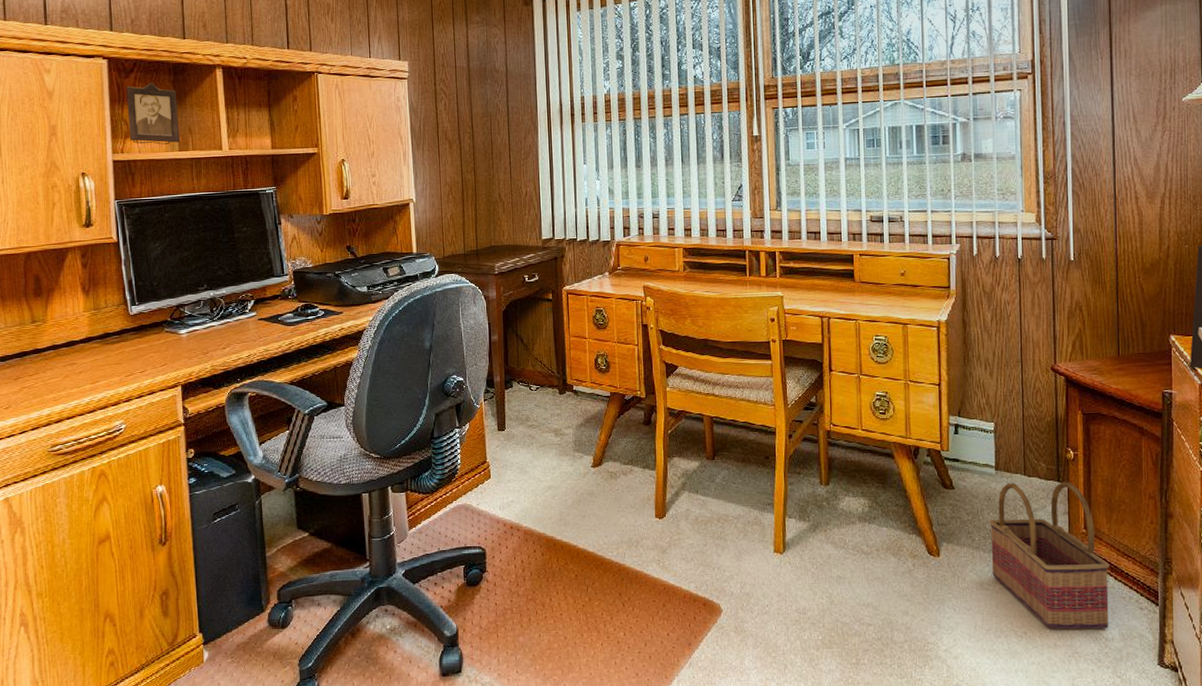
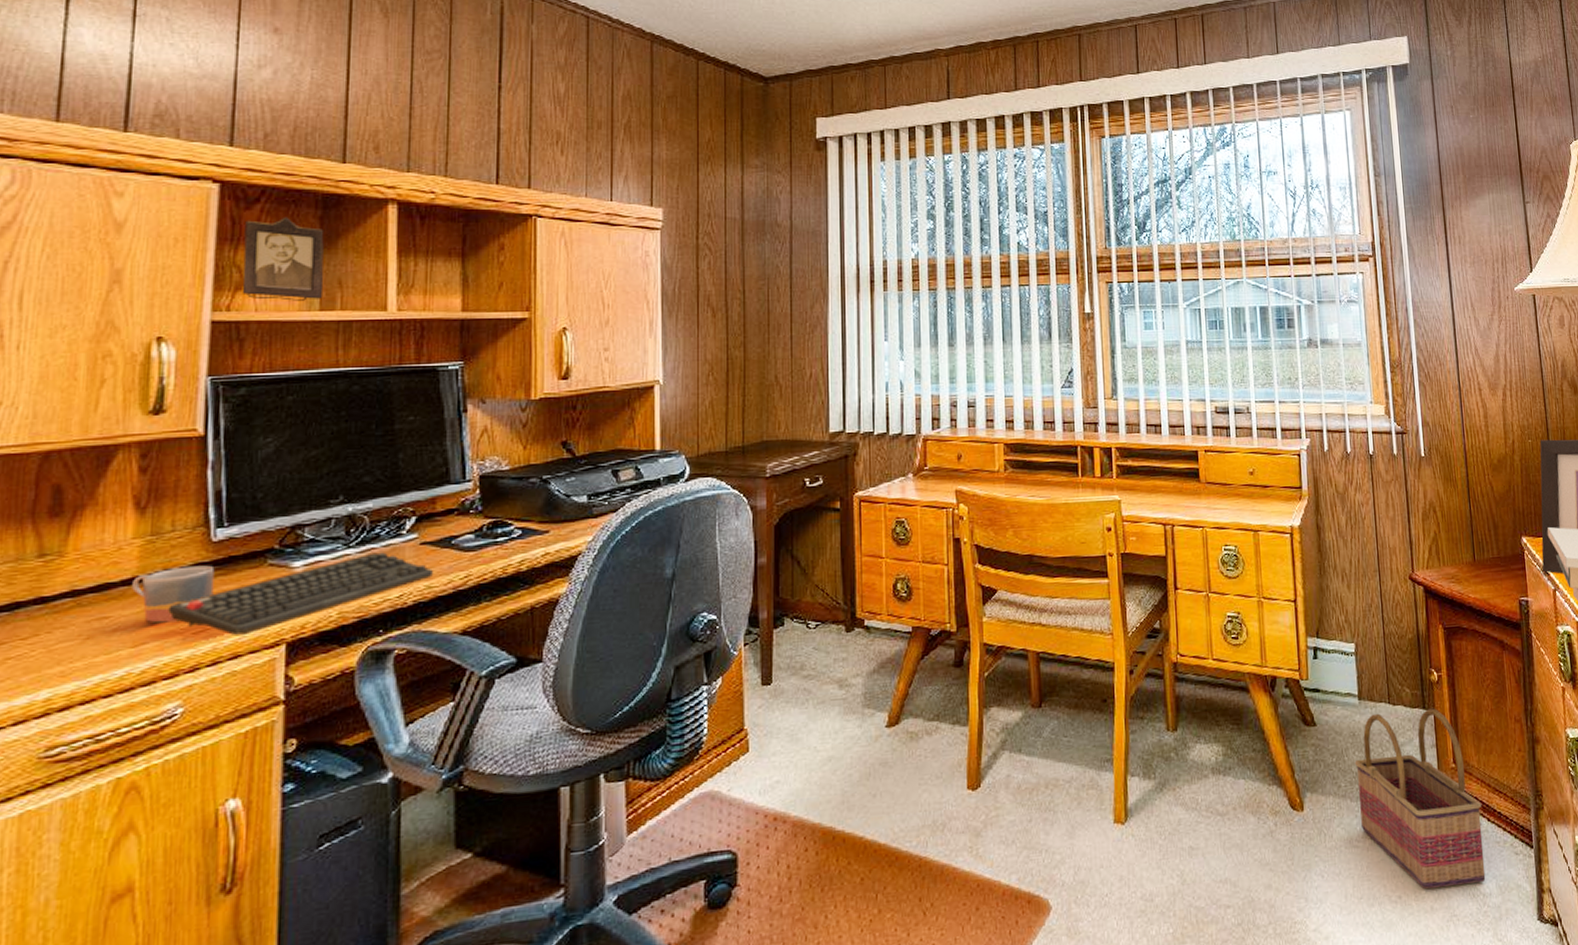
mug: none [87,331,135,370] -> present [132,565,215,625]
computer keyboard: none [109,325,269,379] -> present [168,552,434,636]

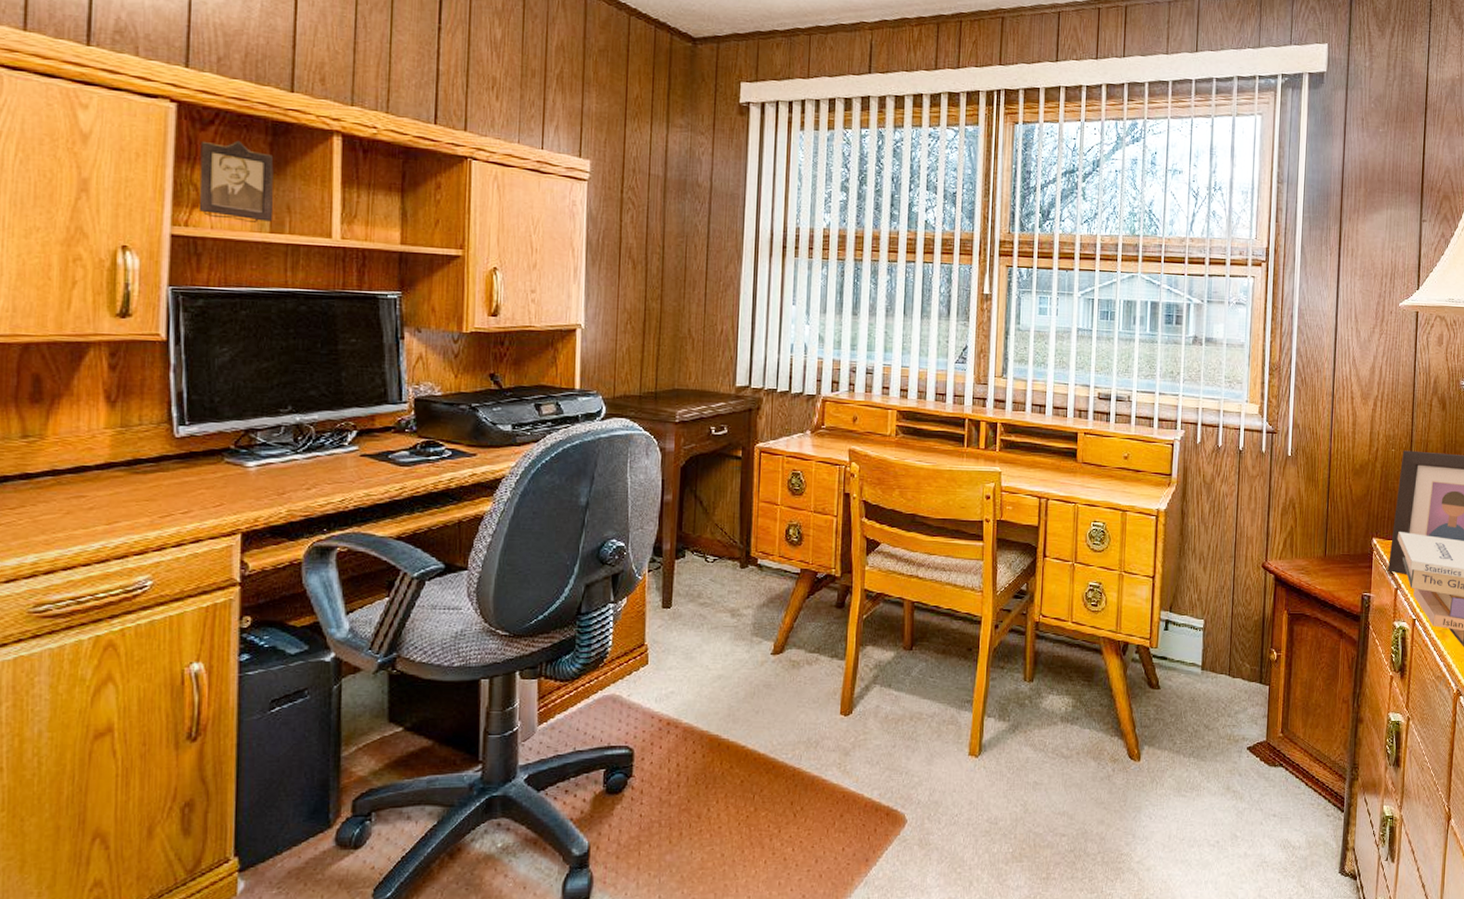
mug: present [132,565,215,625] -> none [105,457,178,507]
computer keyboard: present [168,552,434,636] -> none [137,460,373,523]
basket: present [1354,708,1486,890] -> none [1191,683,1302,838]

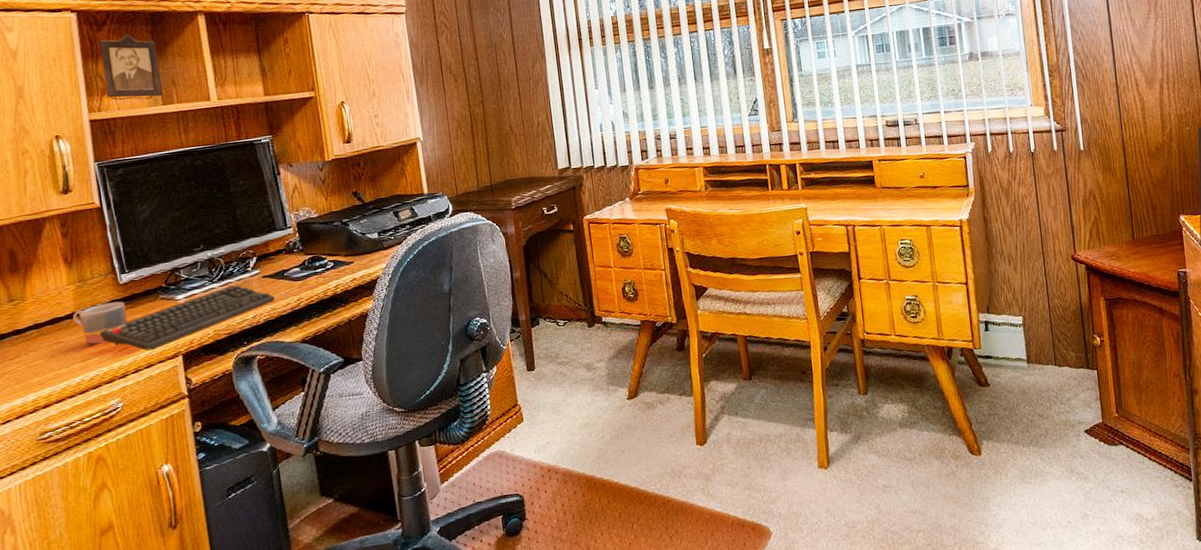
mug: none [105,457,178,507] -> present [73,301,128,346]
computer keyboard: none [137,460,373,523] -> present [99,285,276,351]

